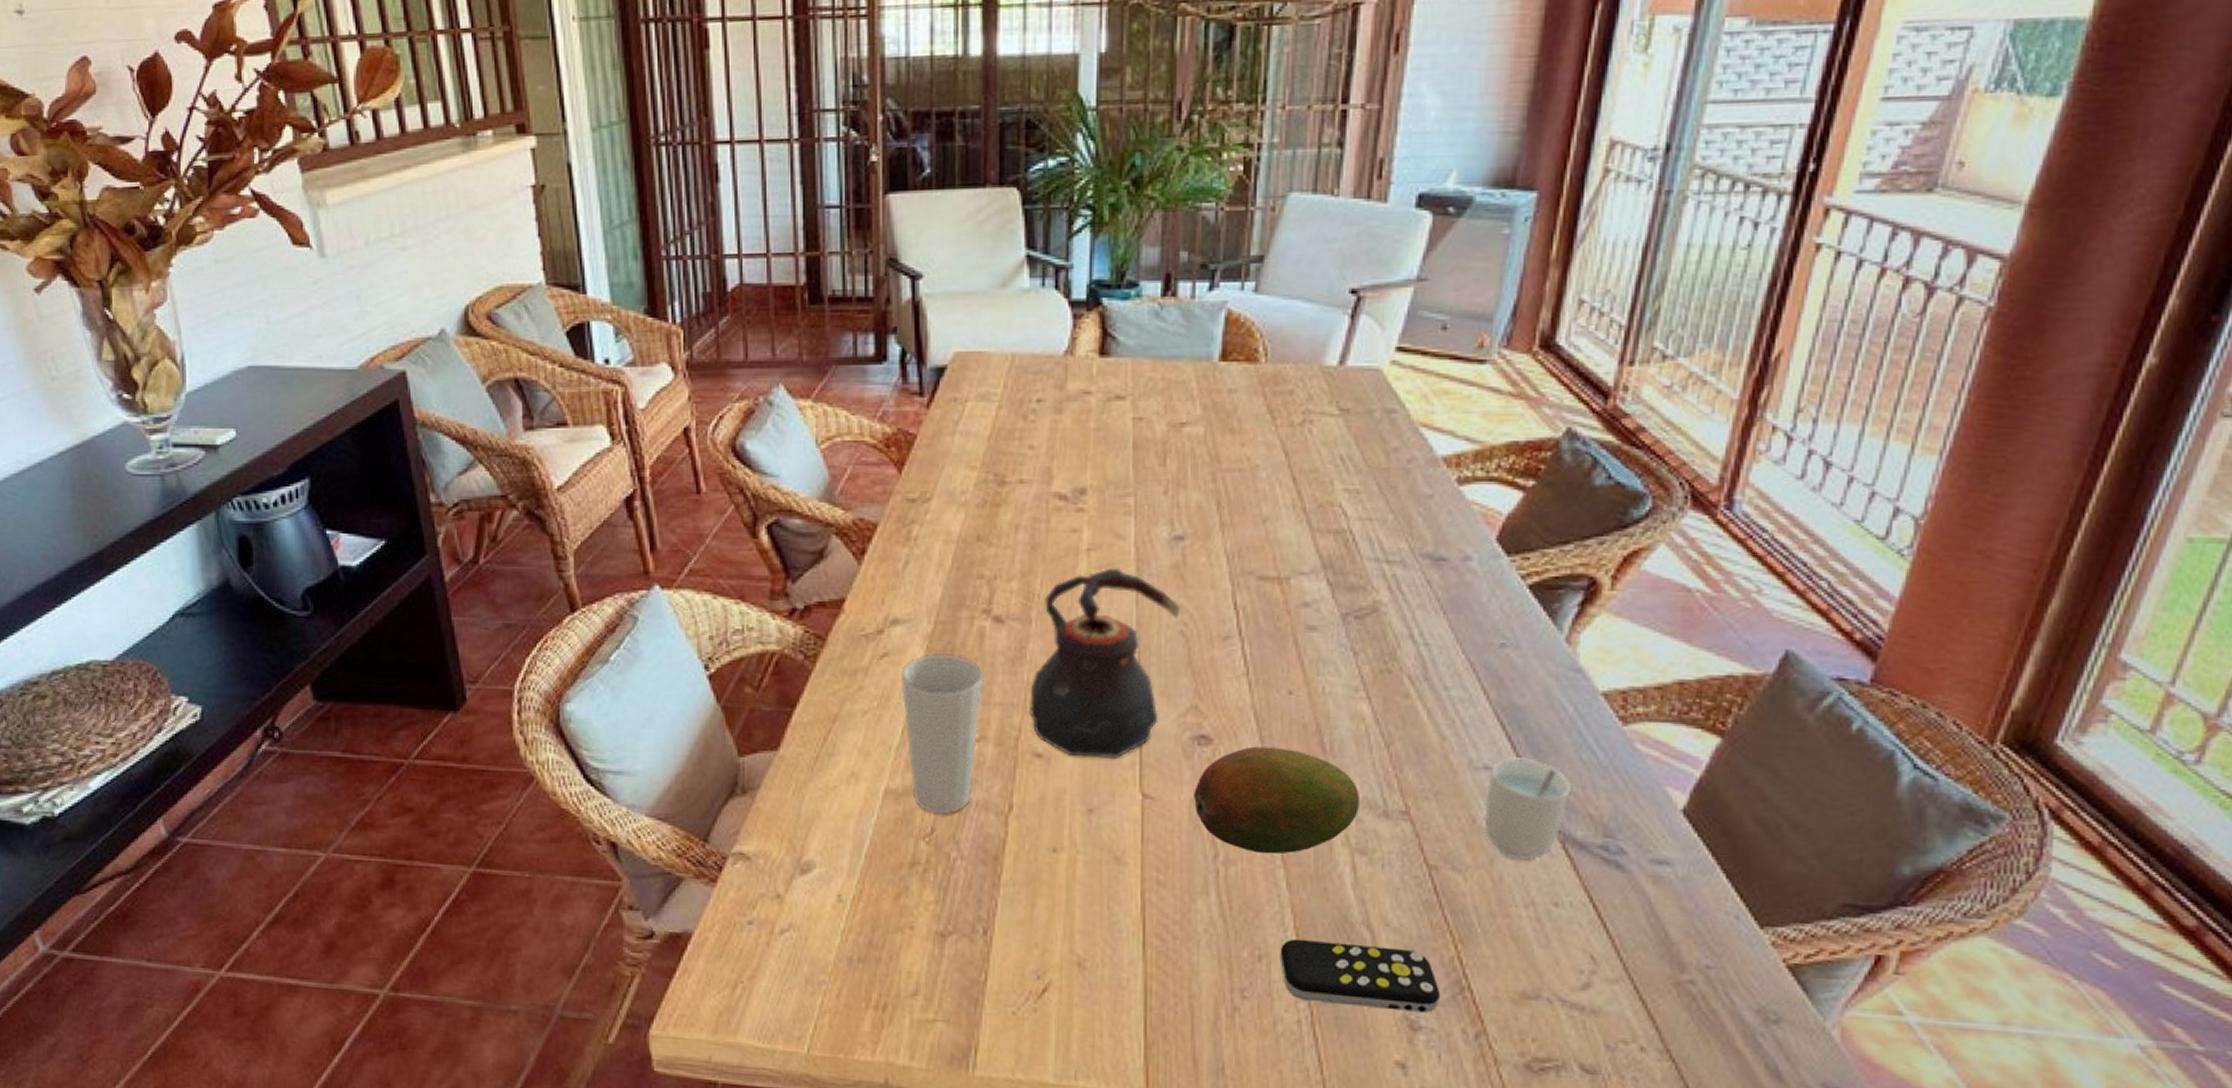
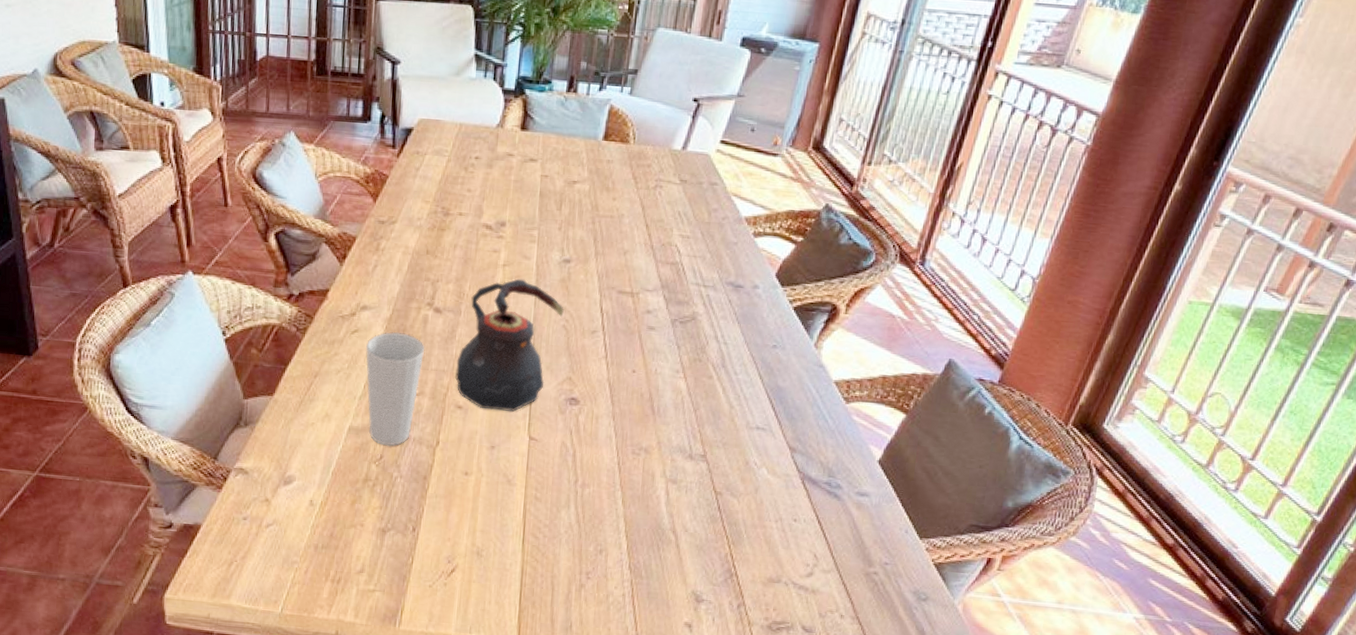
fruit: present [1194,746,1361,854] -> none [564,407,675,481]
remote control: present [1280,938,1441,1013] -> none [614,539,718,590]
cup: present [1484,757,1572,861] -> none [754,422,811,491]

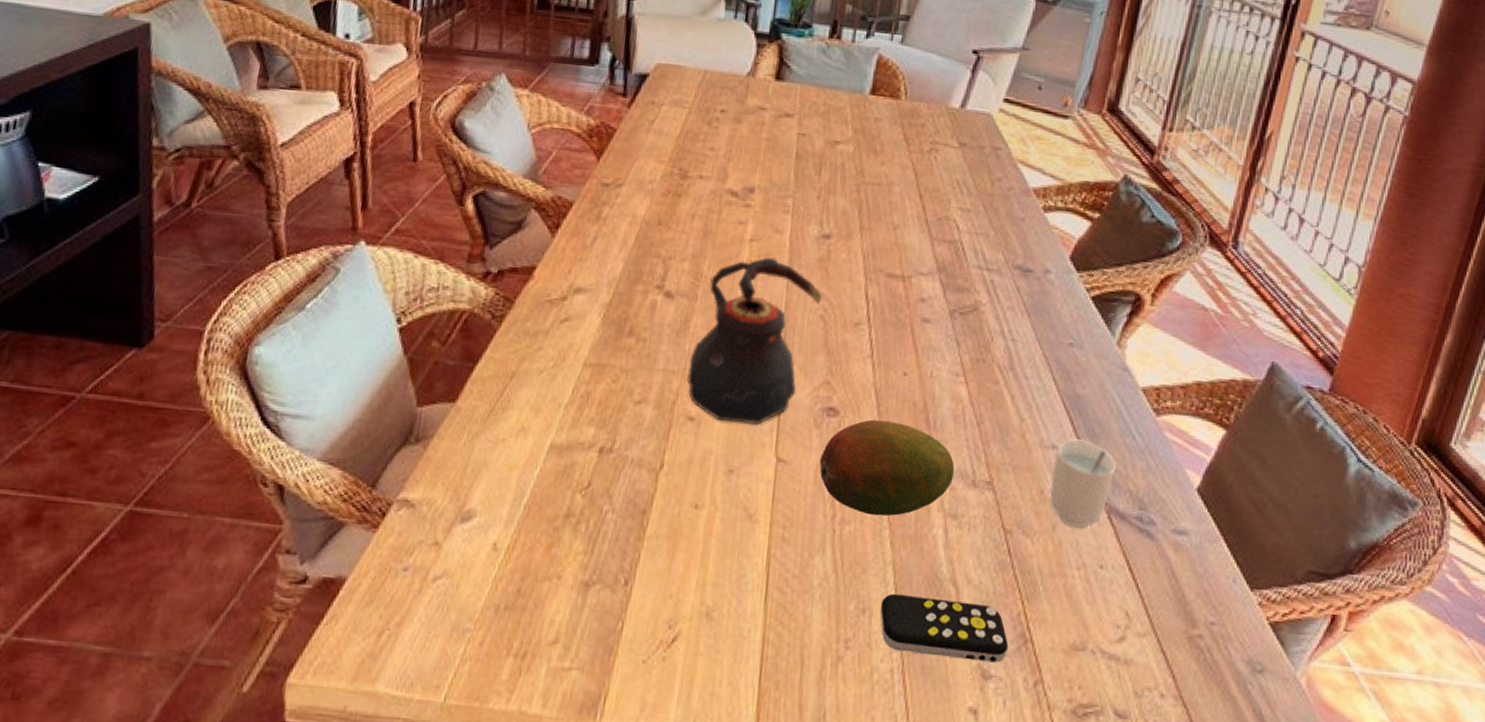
cup: present [365,331,425,446] -> none [575,321,651,470]
fruit: none [564,407,675,481] -> present [819,419,955,516]
remote control: none [614,539,718,590] -> present [880,593,1009,663]
cup: none [754,422,811,491] -> present [1050,439,1117,528]

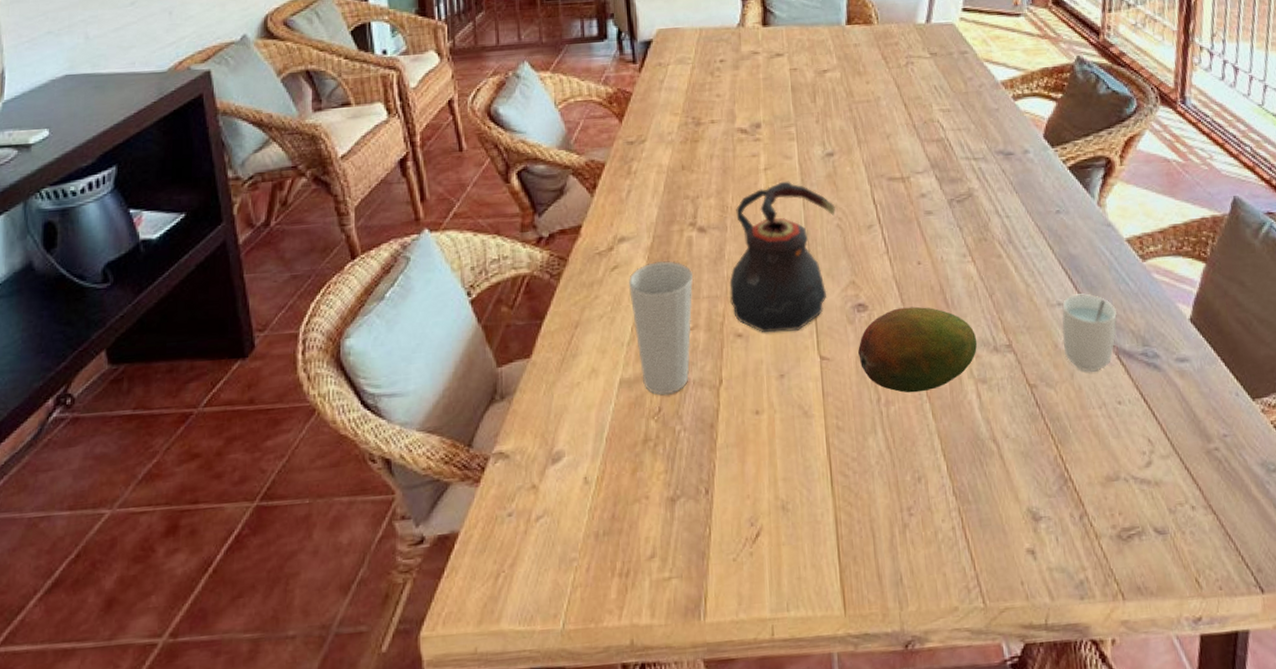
cup: none [575,321,651,470] -> present [628,260,694,395]
remote control: present [880,593,1009,663] -> none [933,455,1052,510]

